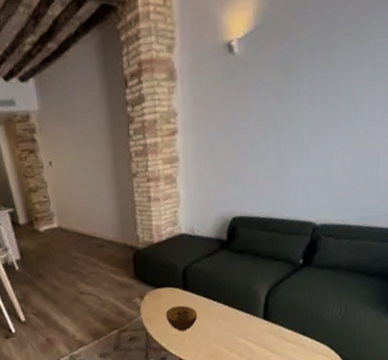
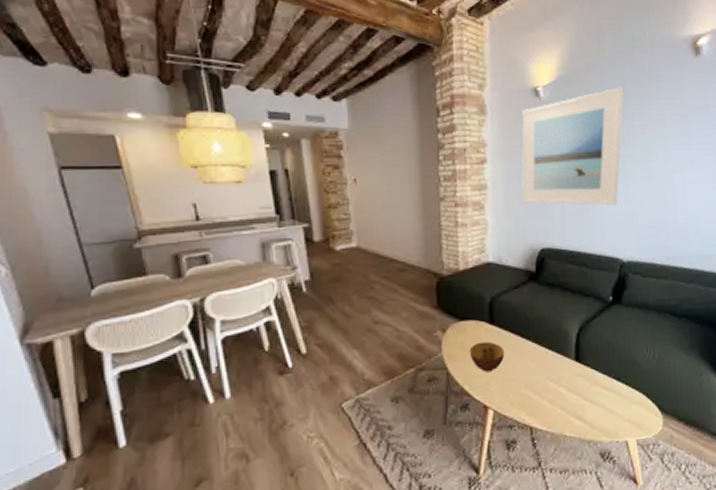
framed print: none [214,30,329,173] -> present [522,87,623,206]

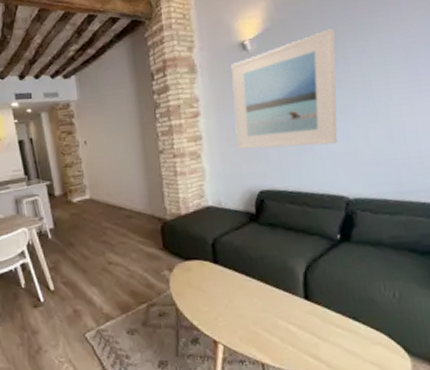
bowl: present [469,341,505,373] -> none [195,280,231,309]

